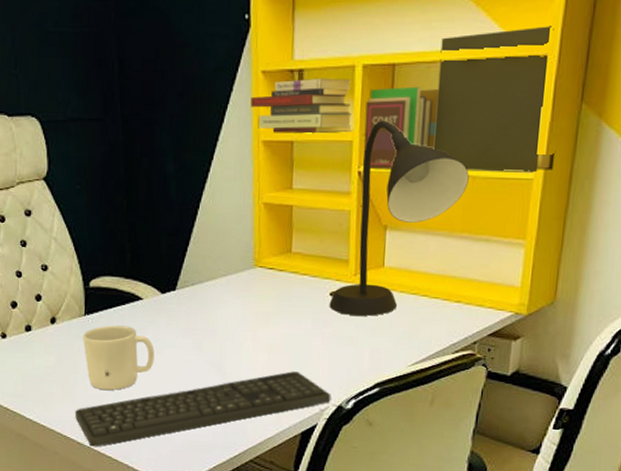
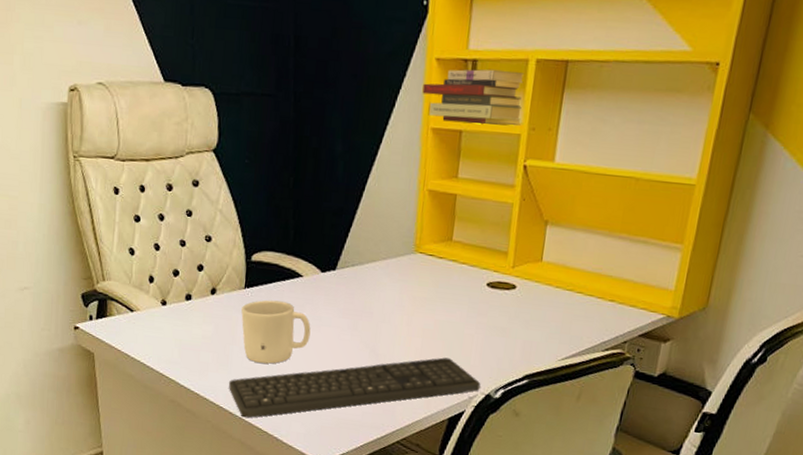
desk lamp: present [329,120,469,316] -> none [485,115,633,309]
books: present [363,86,439,169] -> none [531,84,610,165]
binder: present [433,26,556,171] -> none [599,33,729,178]

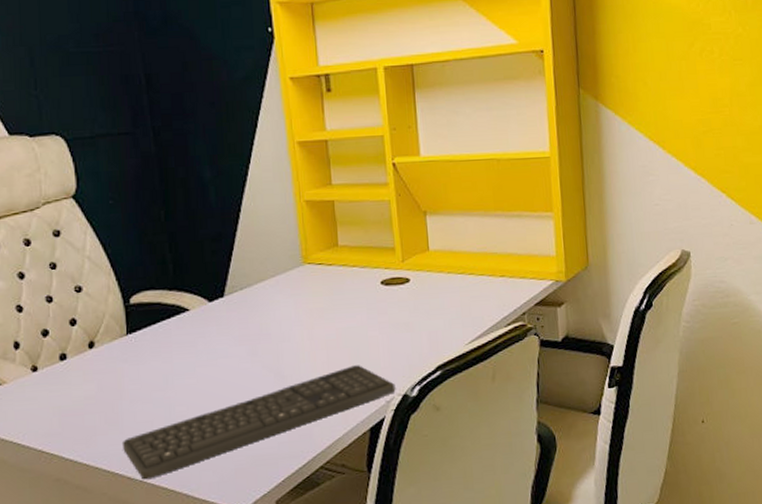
mug: present [241,300,311,364] -> none [126,340,207,414]
books: present [422,69,524,125] -> none [282,80,380,134]

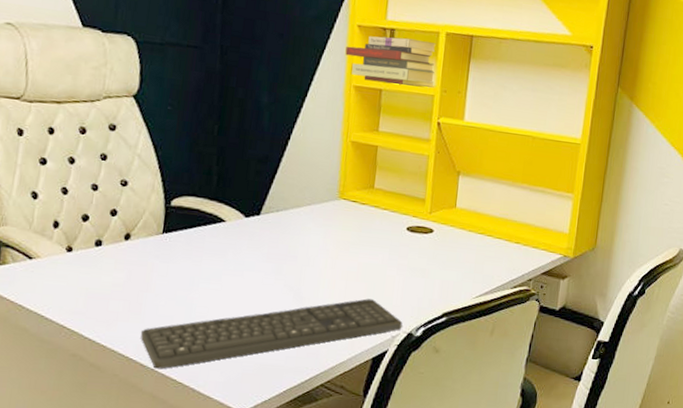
books: none [282,80,380,134] -> present [345,36,436,87]

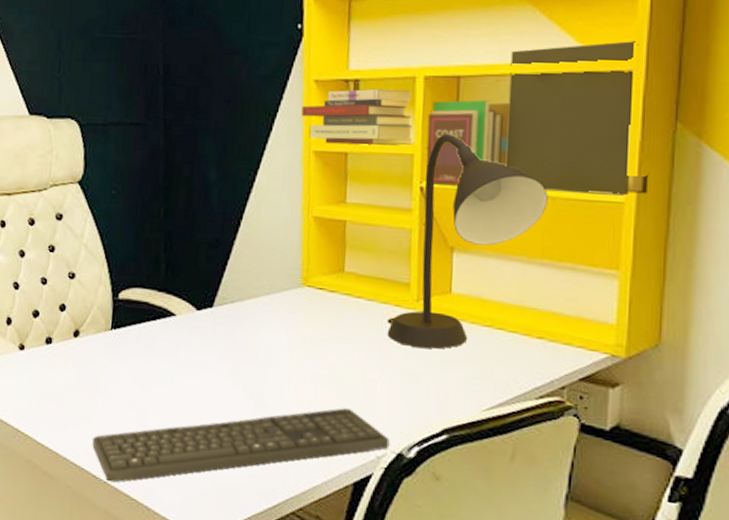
desk lamp: none [405,80,530,251] -> present [387,133,548,349]
books: none [443,54,508,123] -> present [426,99,510,186]
binder: none [502,20,599,139] -> present [505,41,649,194]

